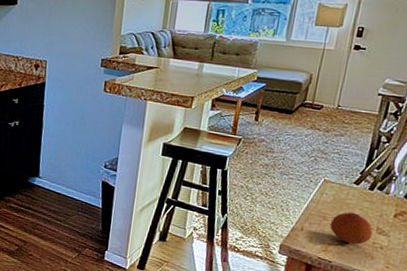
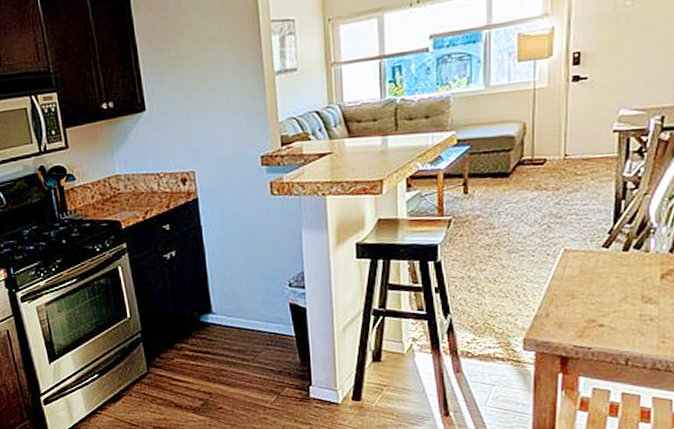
fruit: present [329,212,373,245] -> none [581,283,638,322]

